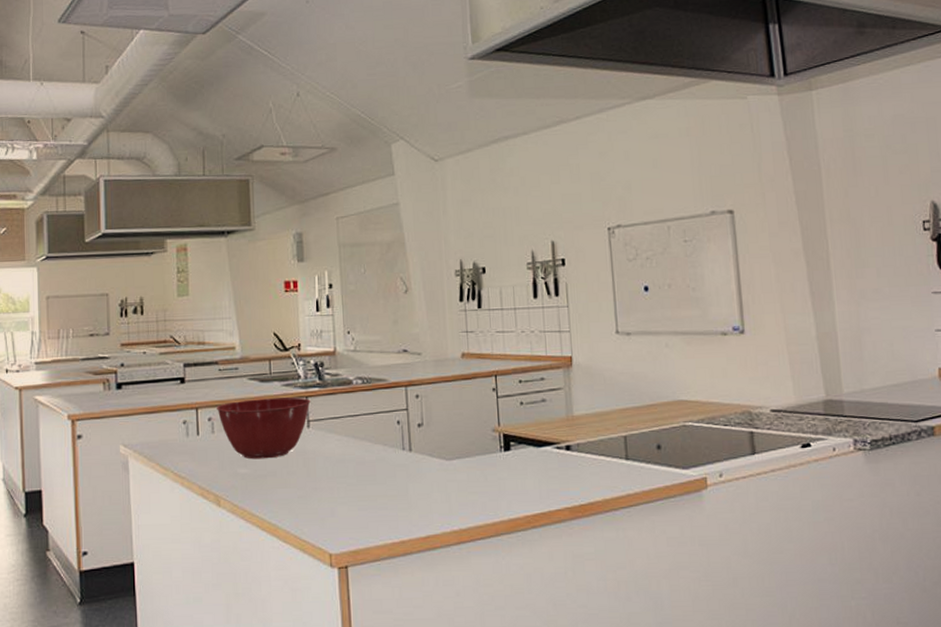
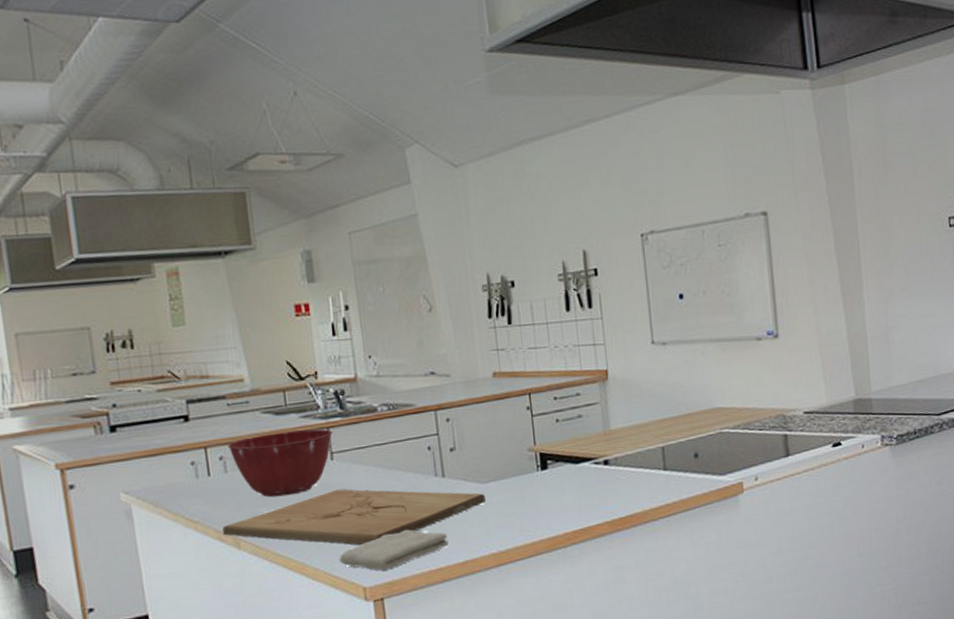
cutting board: none [206,456,449,511] -> present [222,489,486,545]
washcloth: none [309,500,412,539] -> present [339,529,449,571]

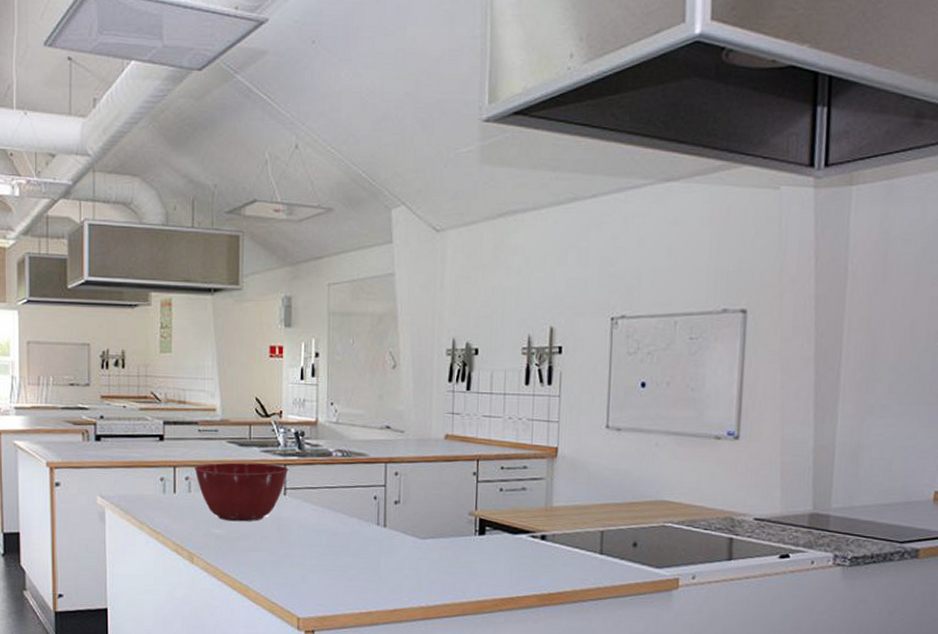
cutting board: present [222,489,486,545] -> none [180,523,422,578]
washcloth: present [339,529,449,571] -> none [279,571,381,605]

